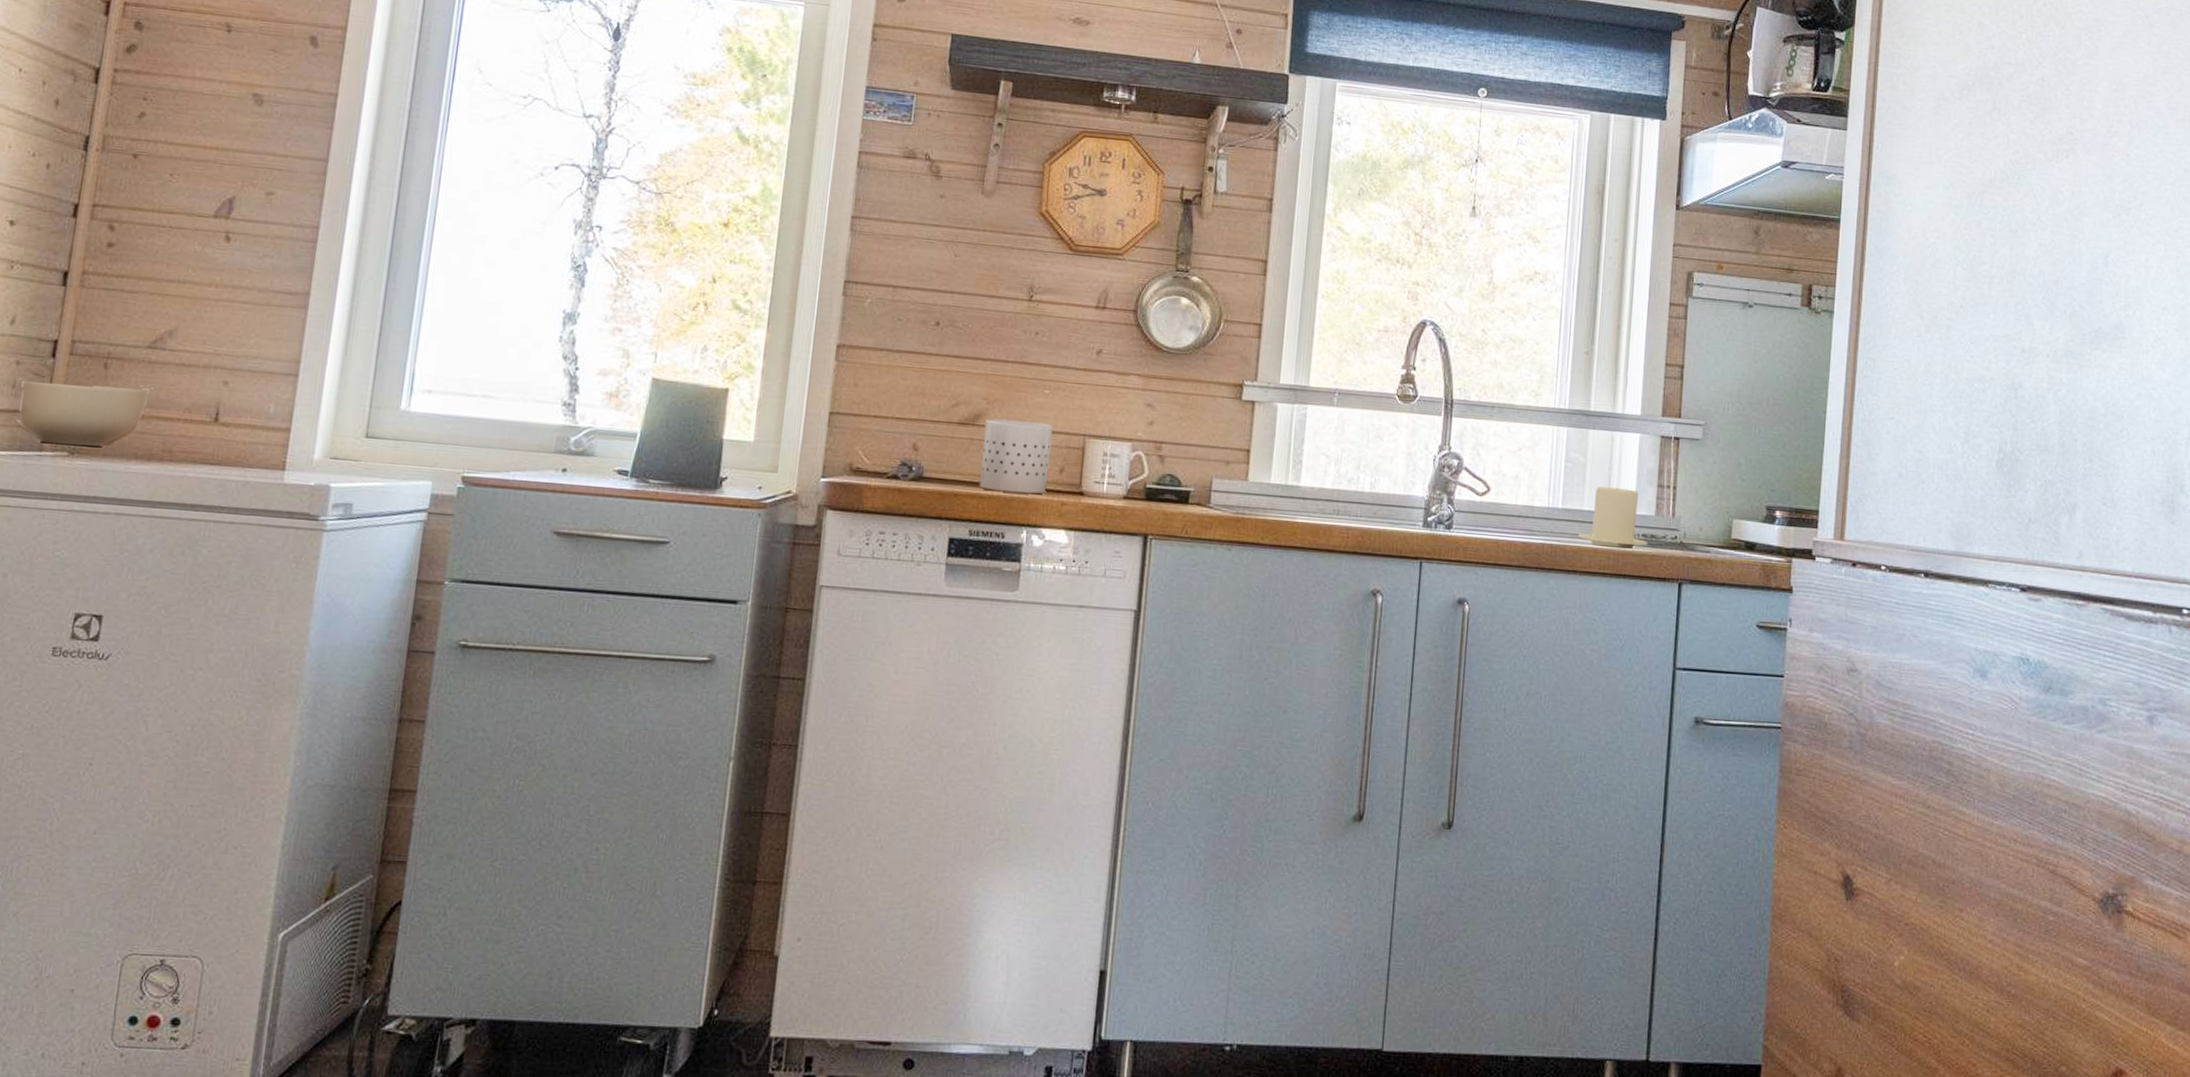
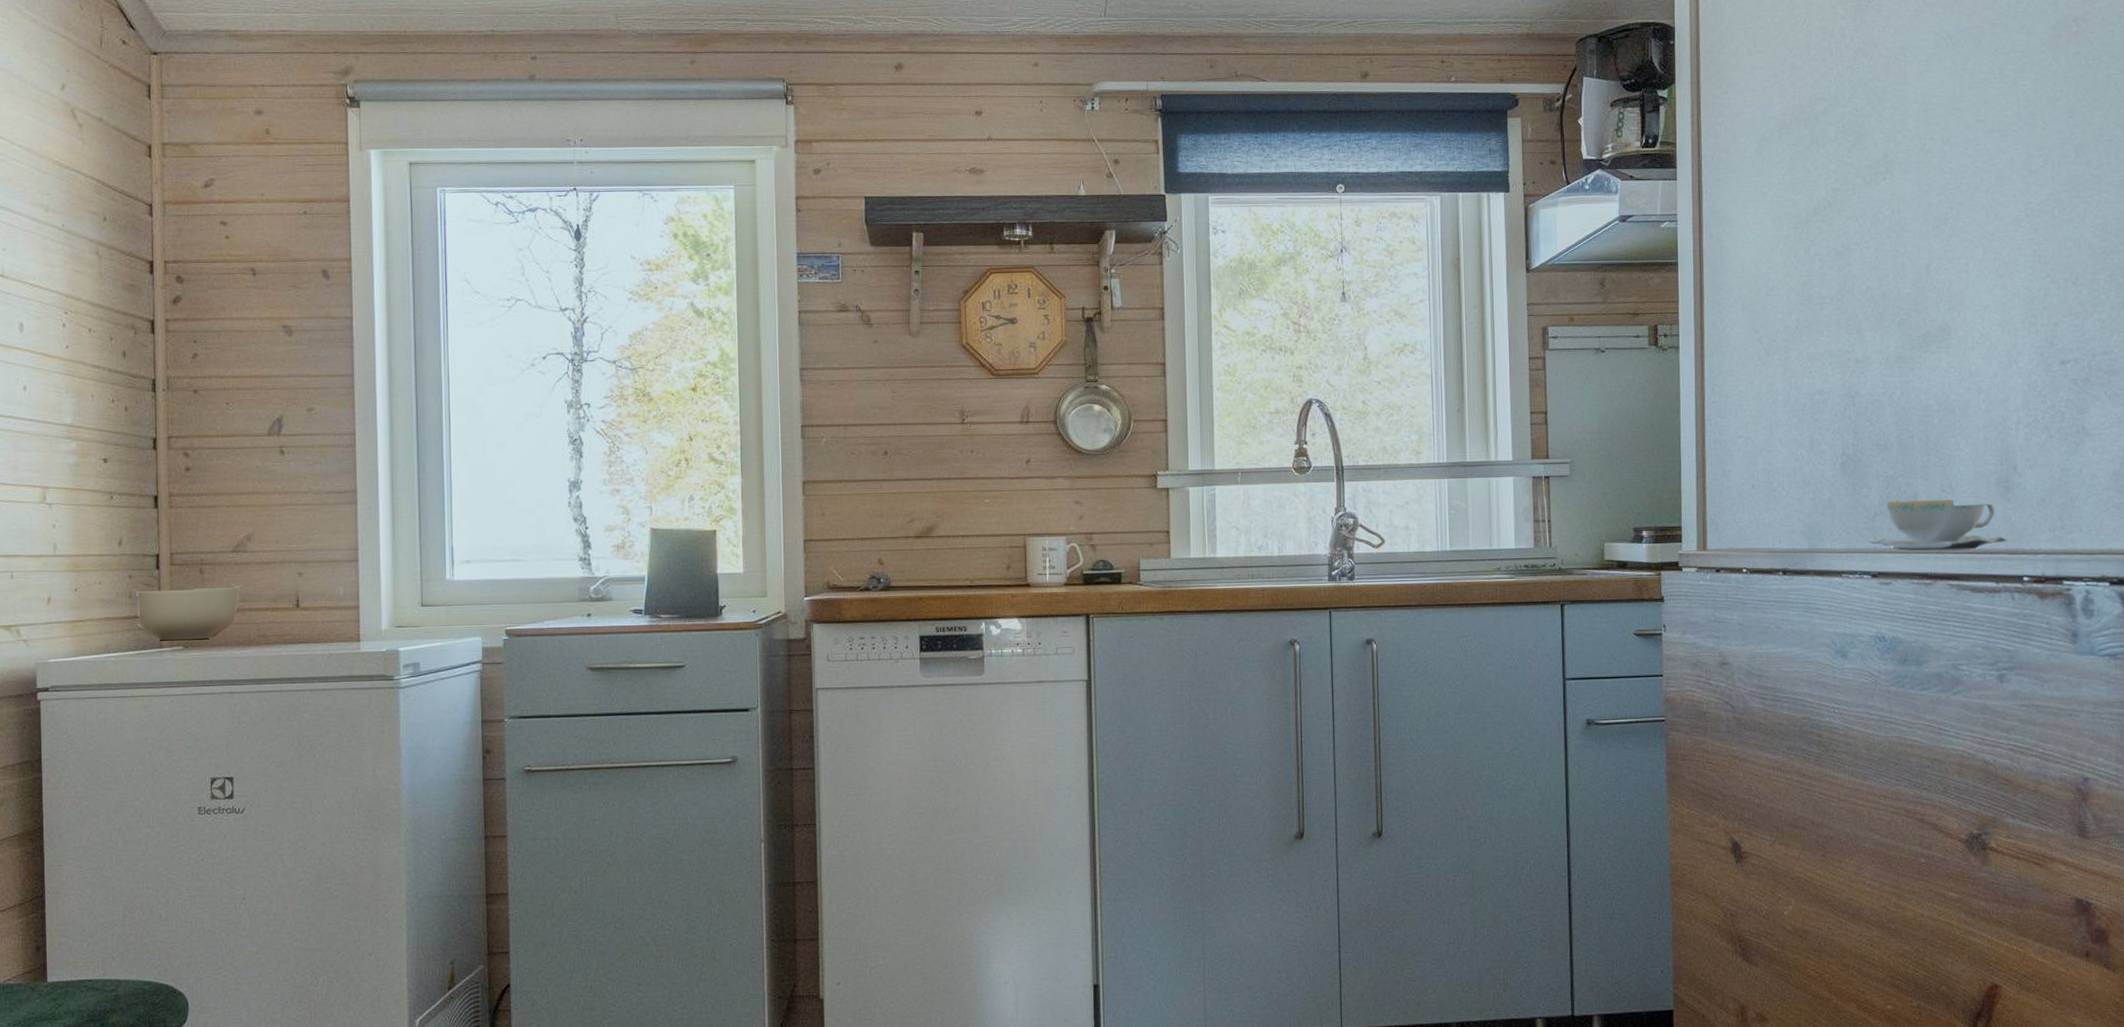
mug: present [978,418,1054,495] -> none [937,528,998,592]
candle: present [1577,486,1648,550] -> none [1466,527,1530,581]
teacup: none [2019,508,2170,573] -> present [1867,500,2009,551]

